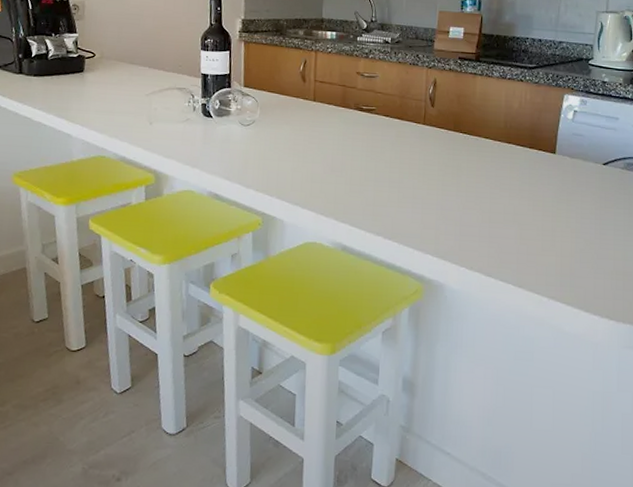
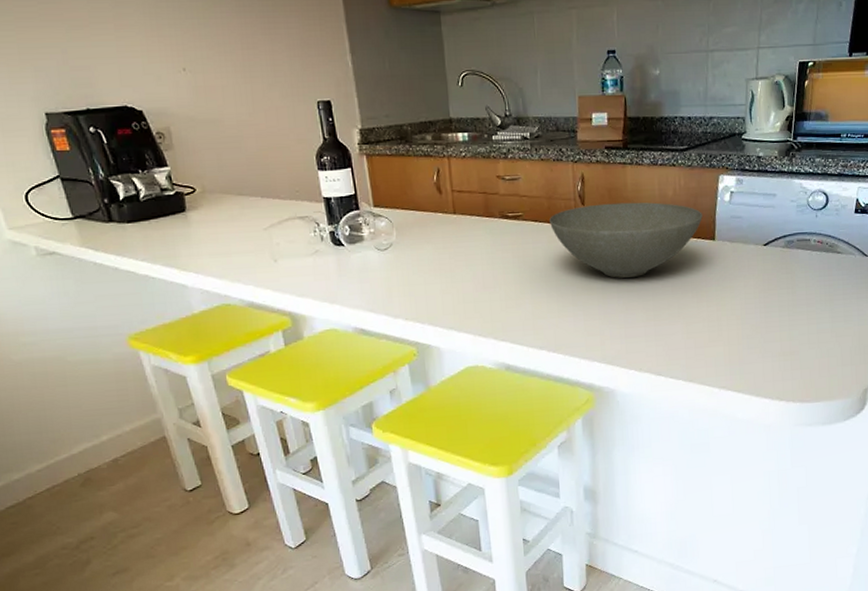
bowl: none [400,107,545,179] -> present [550,202,703,278]

